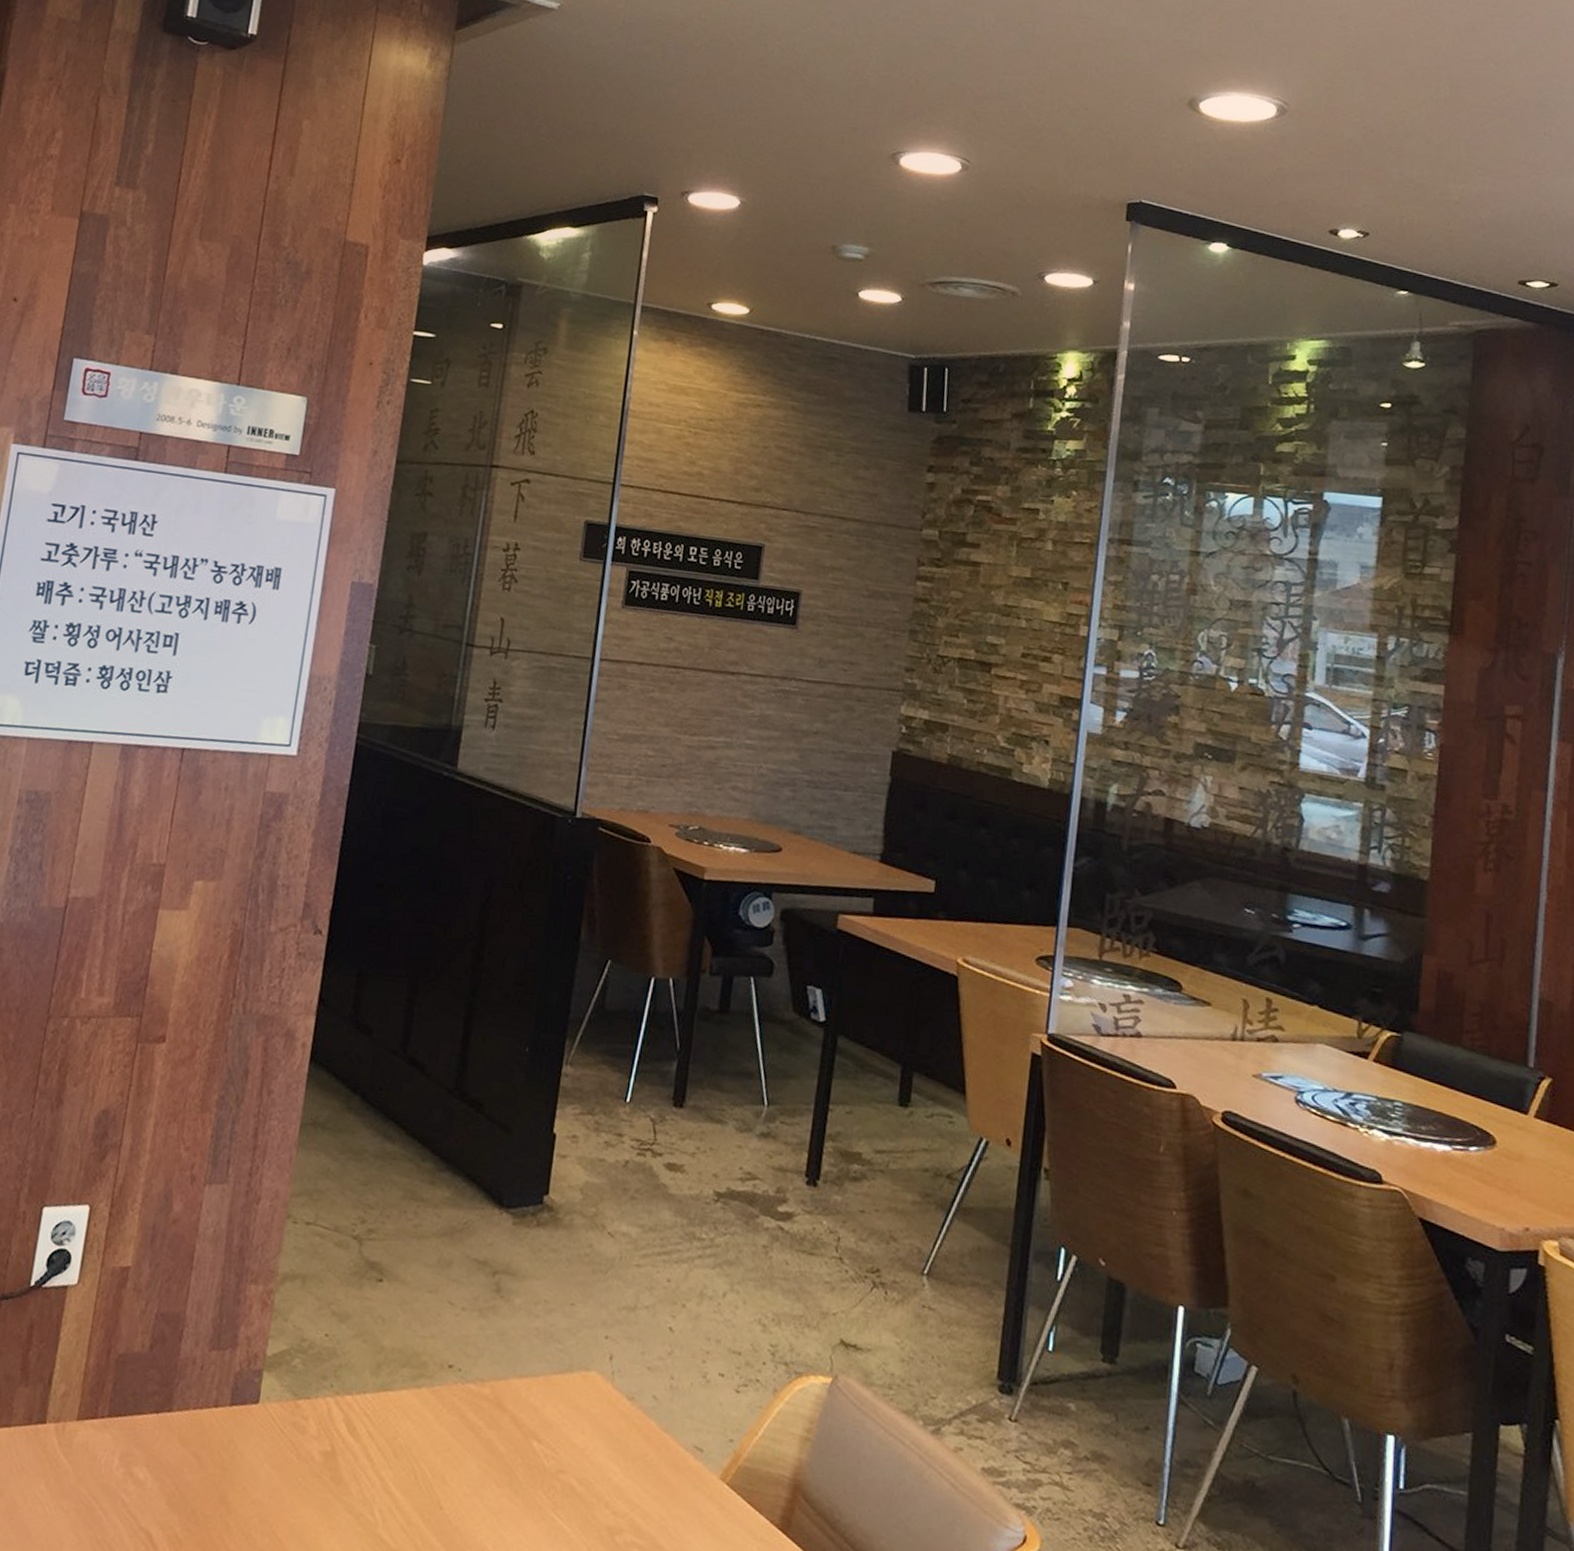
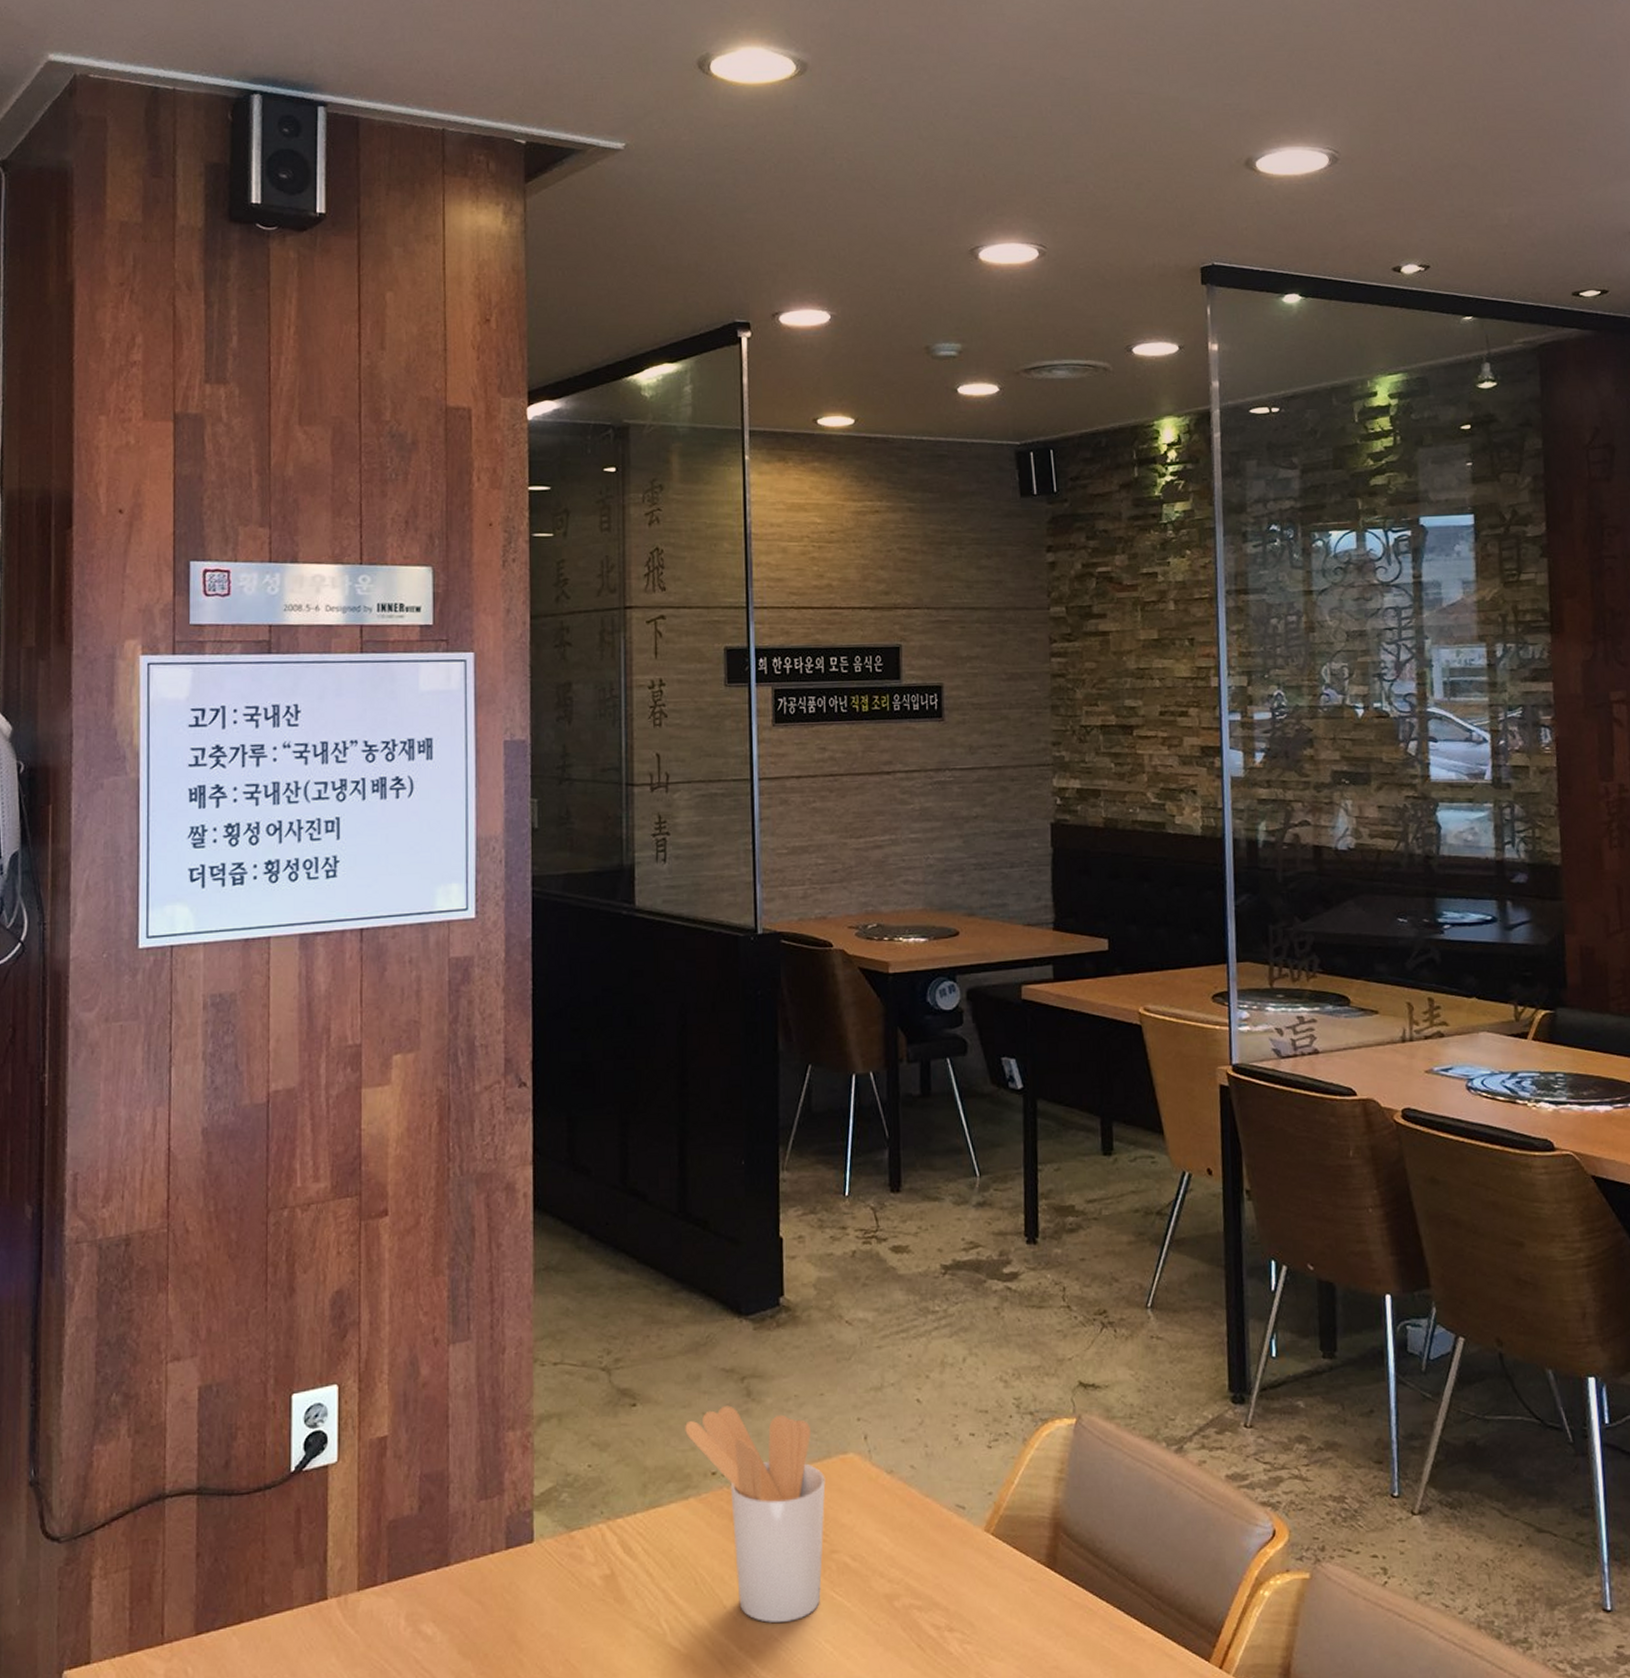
utensil holder: none [428,1298,564,1537] -> present [685,1405,826,1623]

